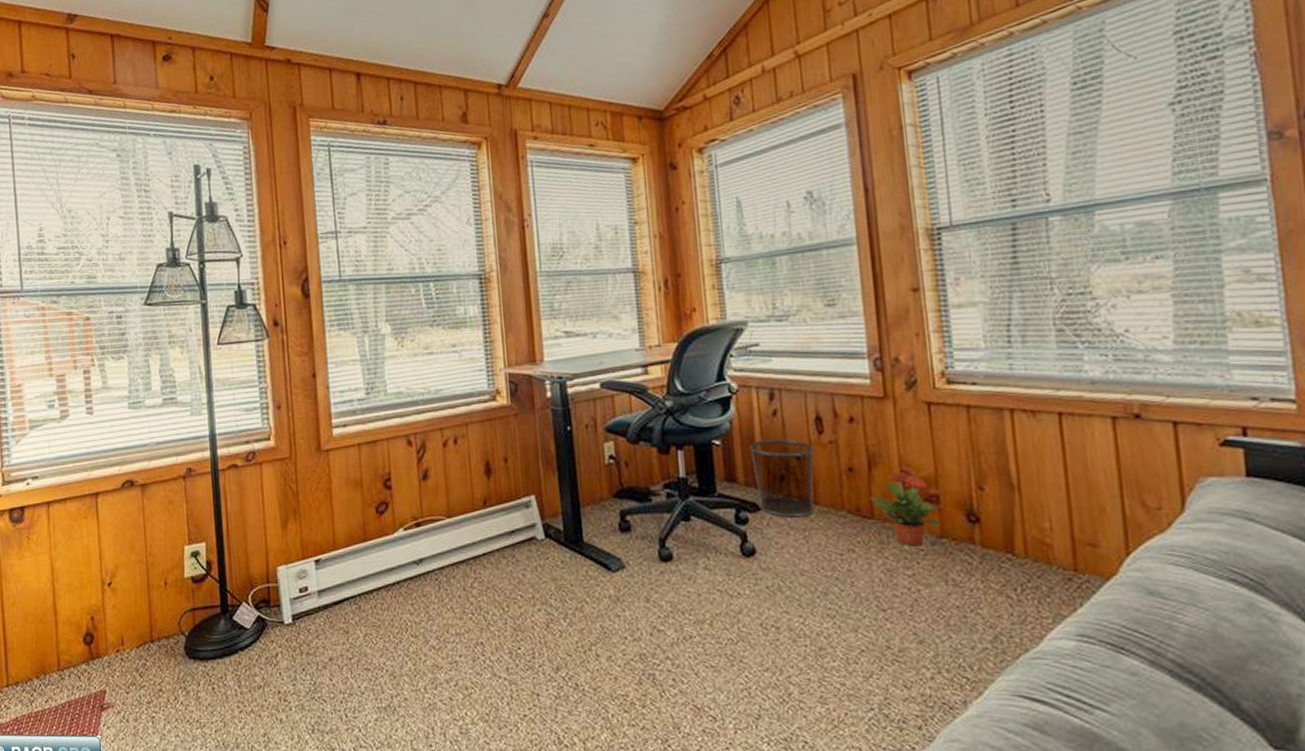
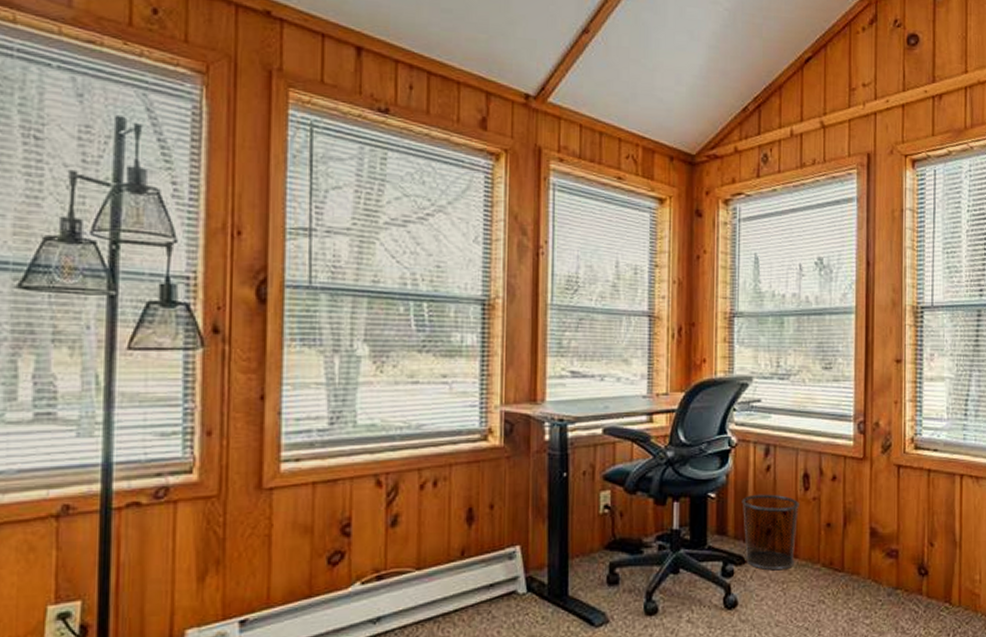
potted plant: present [870,471,942,546] -> none [842,527,900,597]

